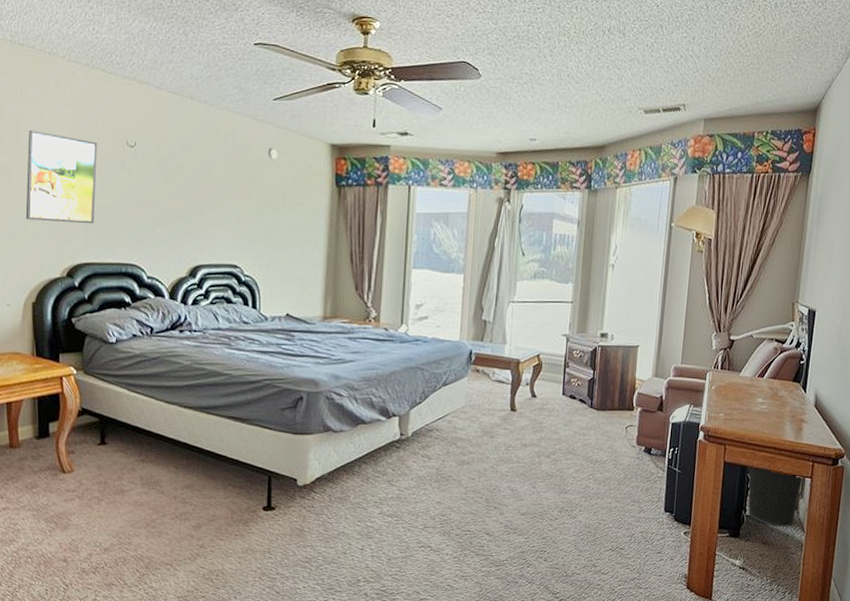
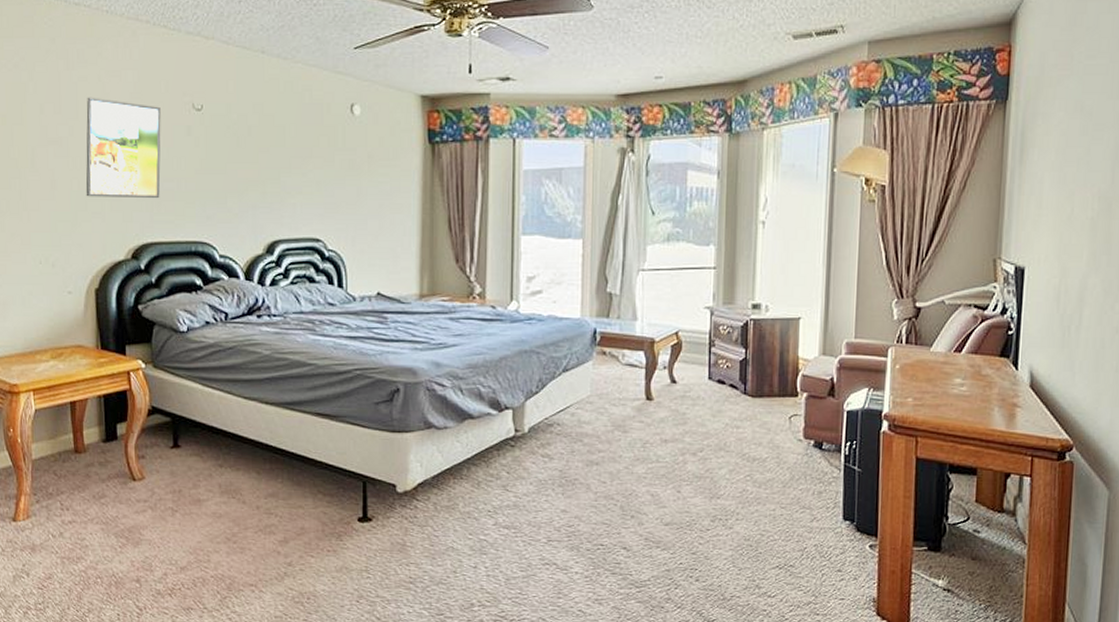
wastebasket: present [748,467,804,527] -> none [948,464,1021,538]

